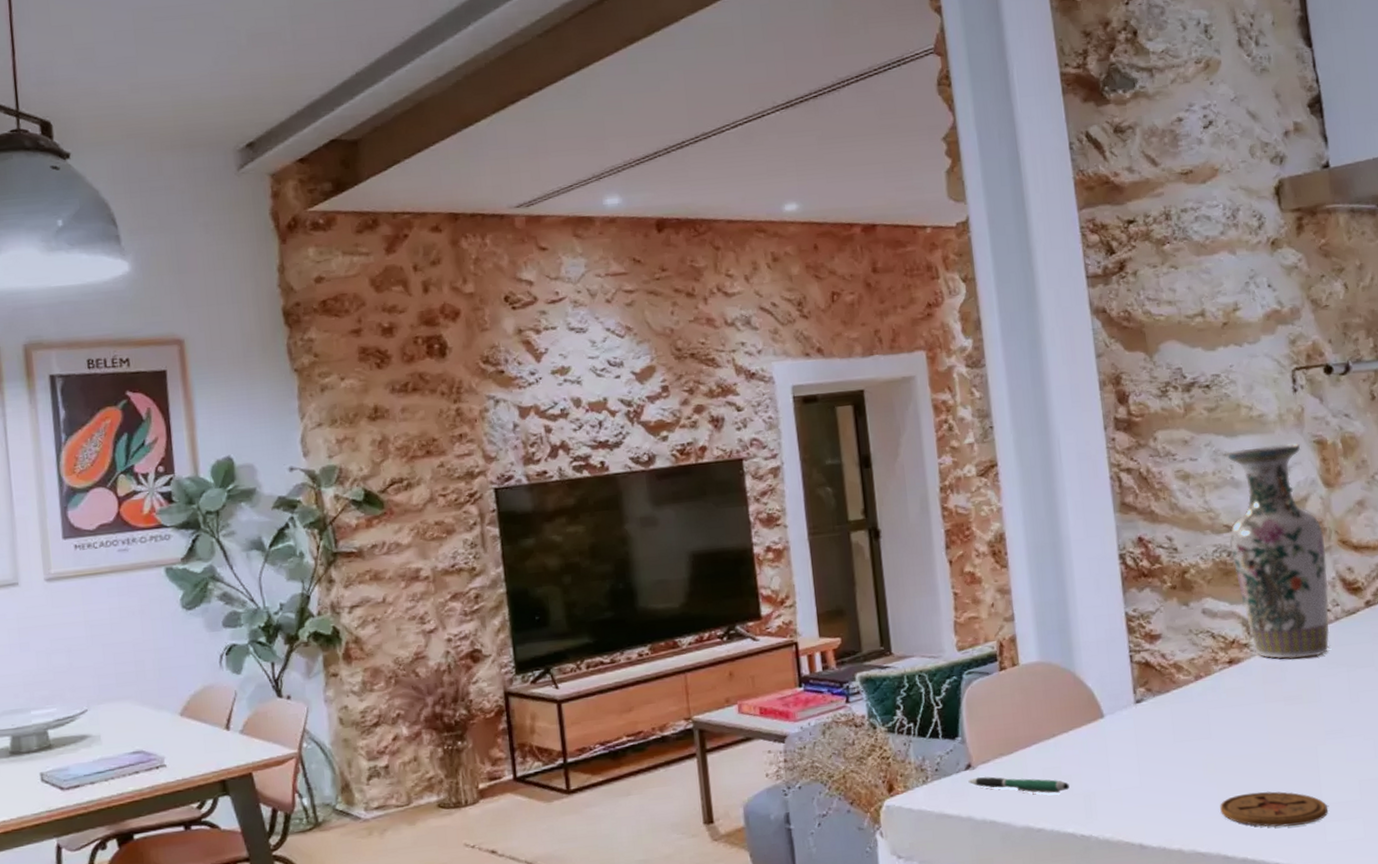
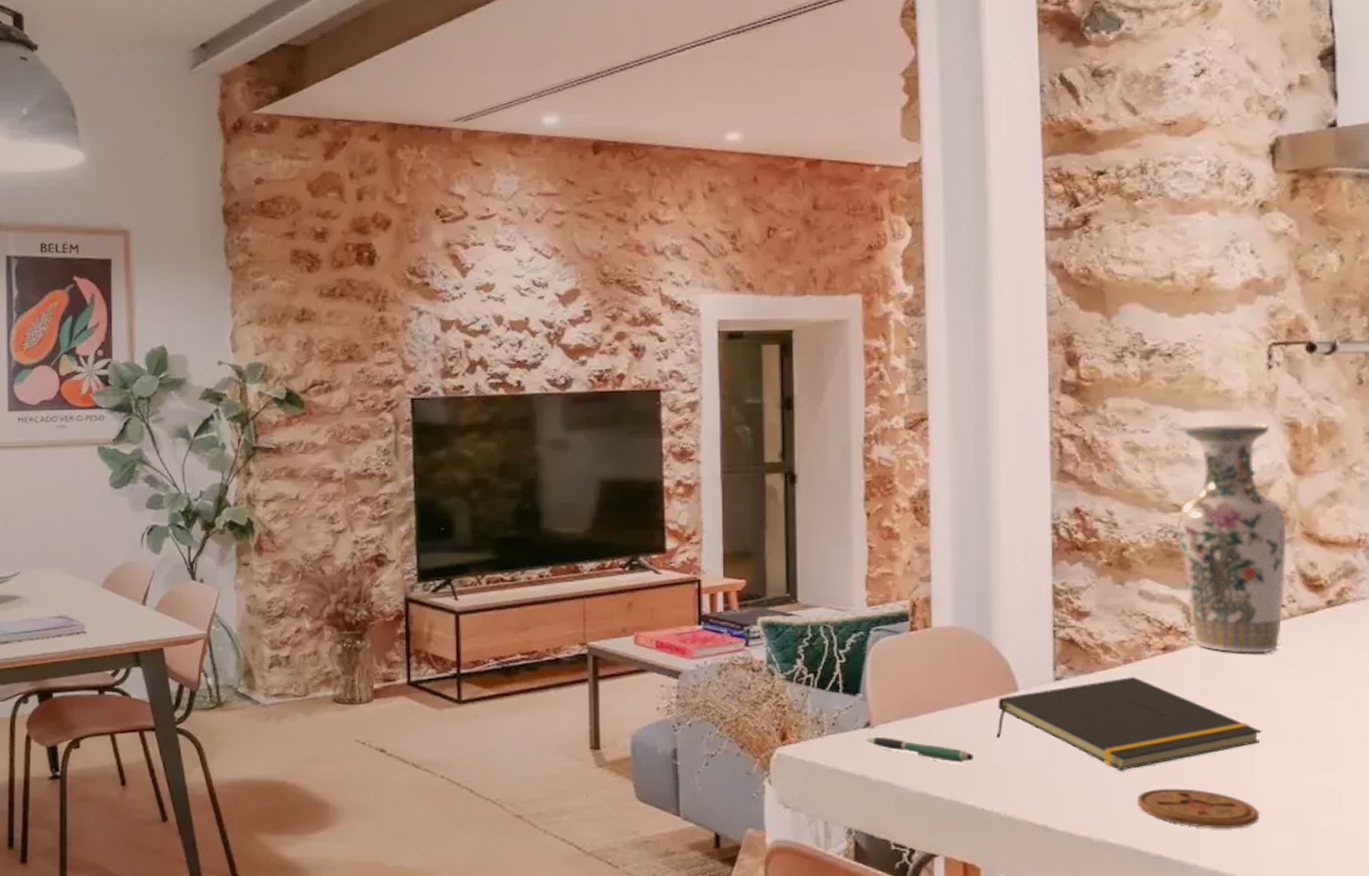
notepad: none [1086,691,1323,783] -> present [997,676,1262,771]

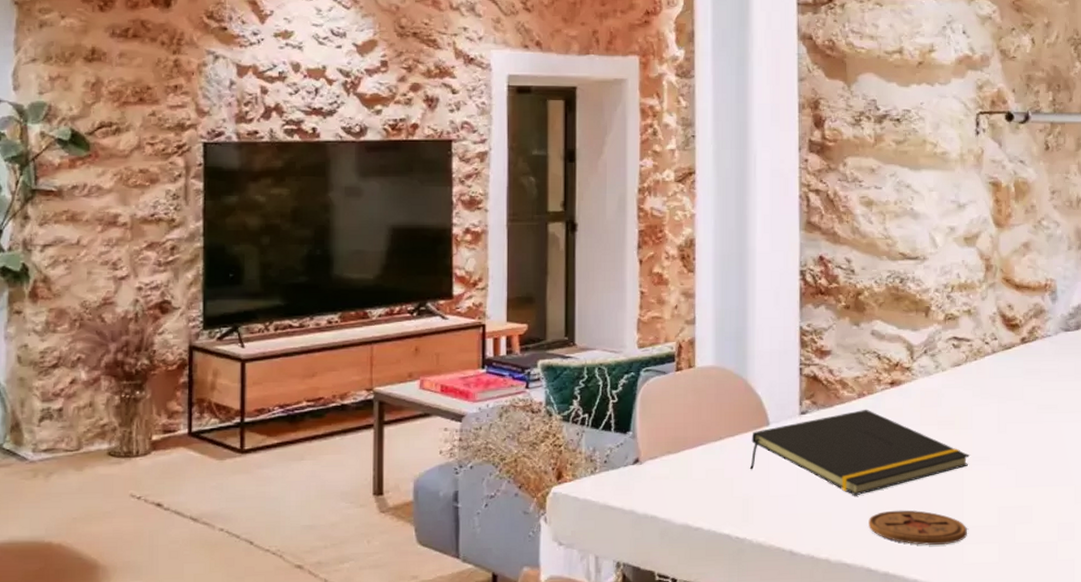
pen: present [866,736,973,763] -> none [635,472,730,495]
vase: present [1178,423,1287,653] -> none [904,181,990,386]

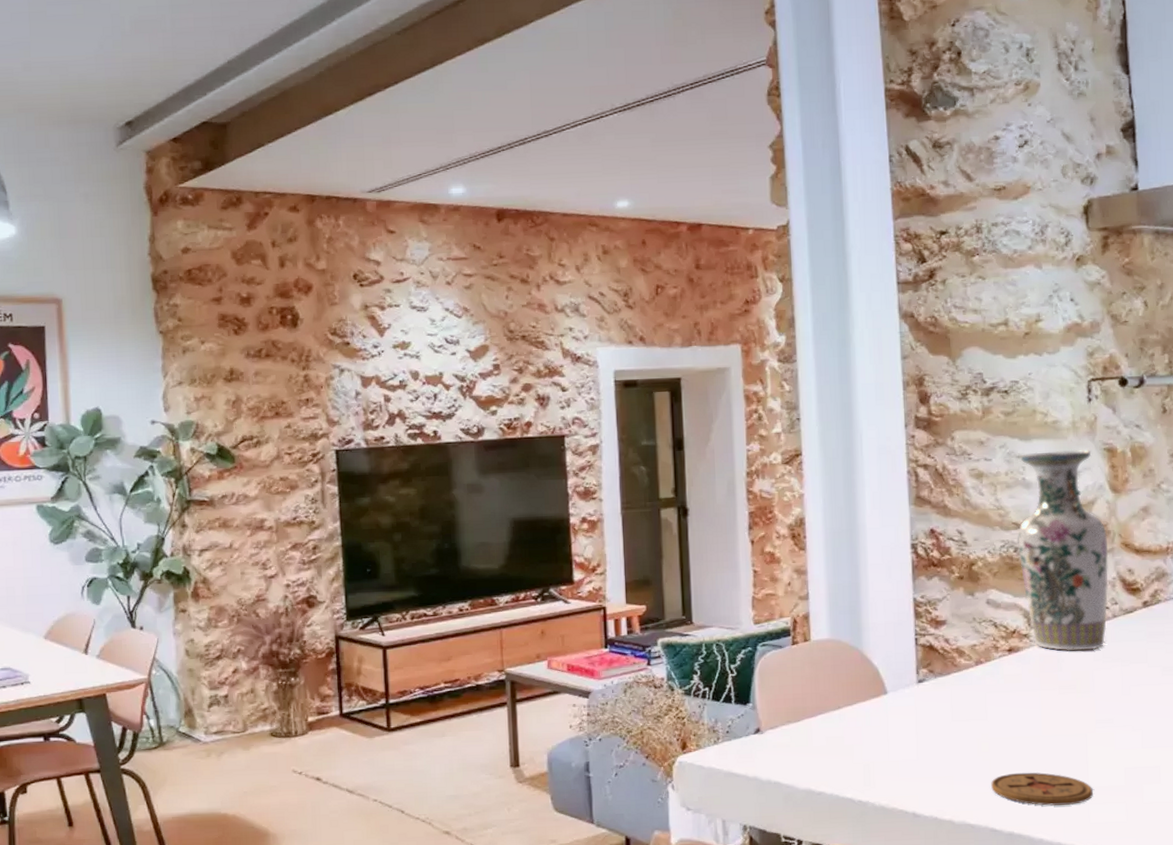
notepad: present [750,409,970,496] -> none [870,675,1093,760]
vase: none [904,181,990,386] -> present [1017,449,1109,651]

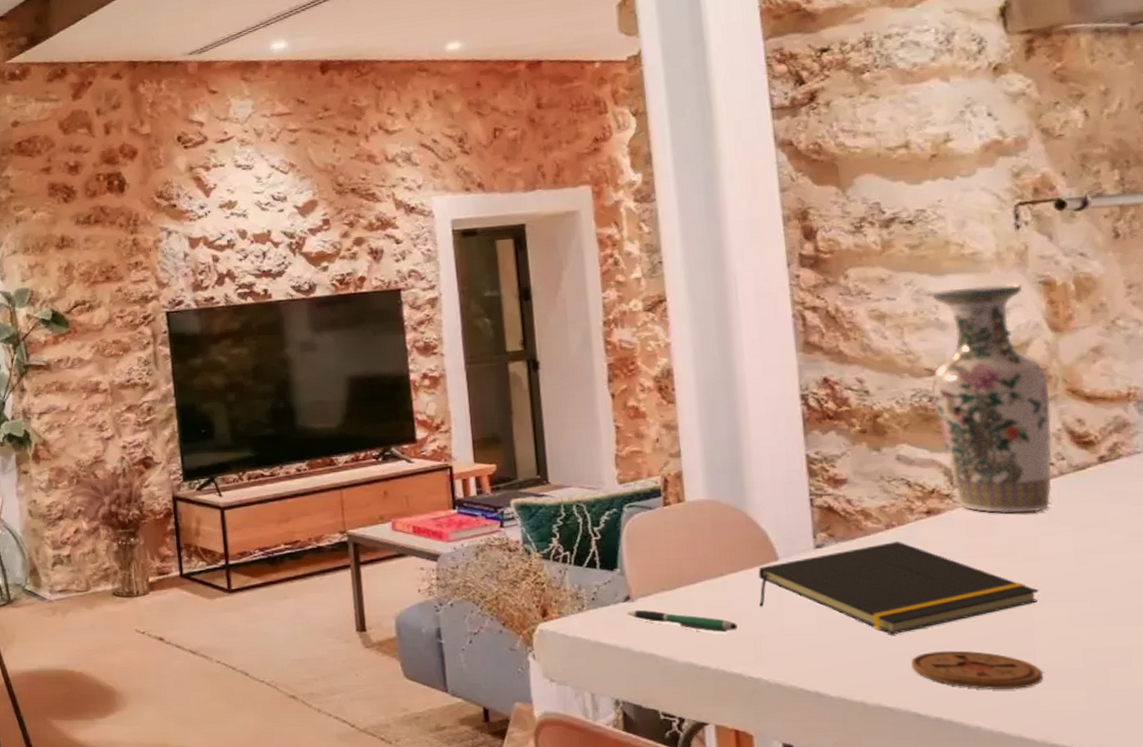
pen: none [756,741,850,761] -> present [627,609,737,633]
notepad: none [870,675,1093,760] -> present [758,541,1039,635]

